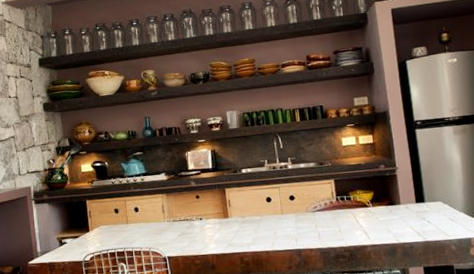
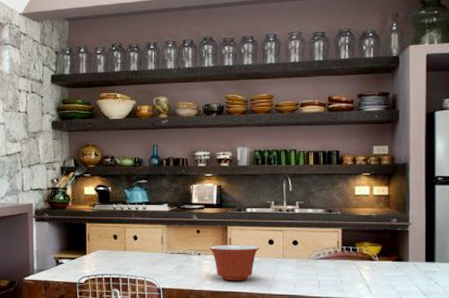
mixing bowl: none [209,204,258,242] -> present [209,244,259,280]

